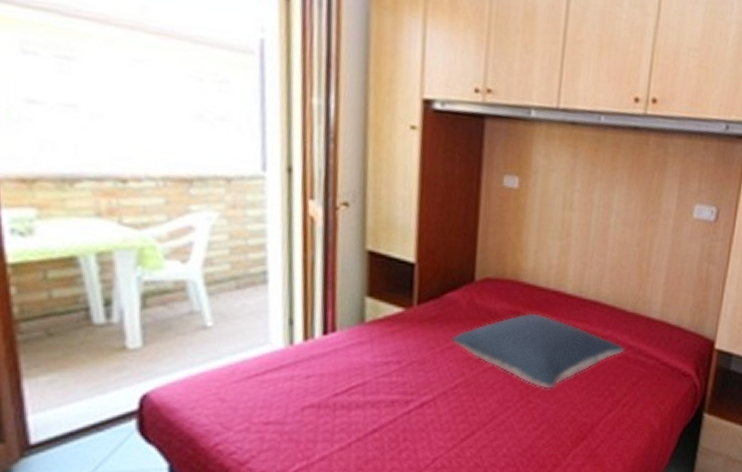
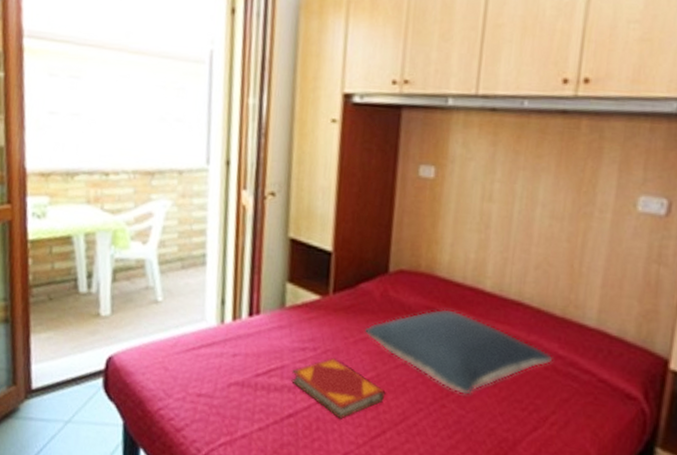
hardback book: none [374,369,473,427] -> present [291,358,385,419]

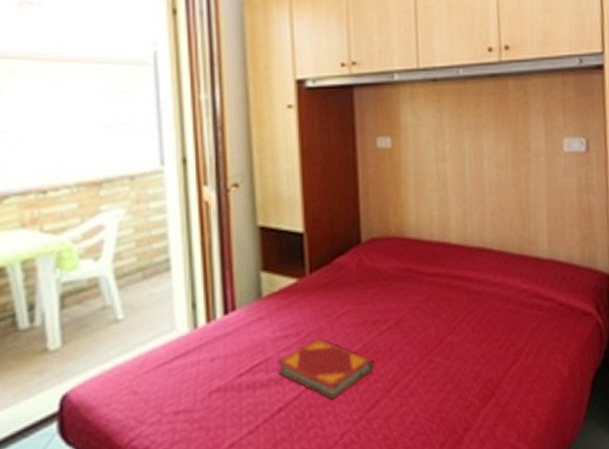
pillow: present [363,309,553,395] -> none [345,267,519,346]

